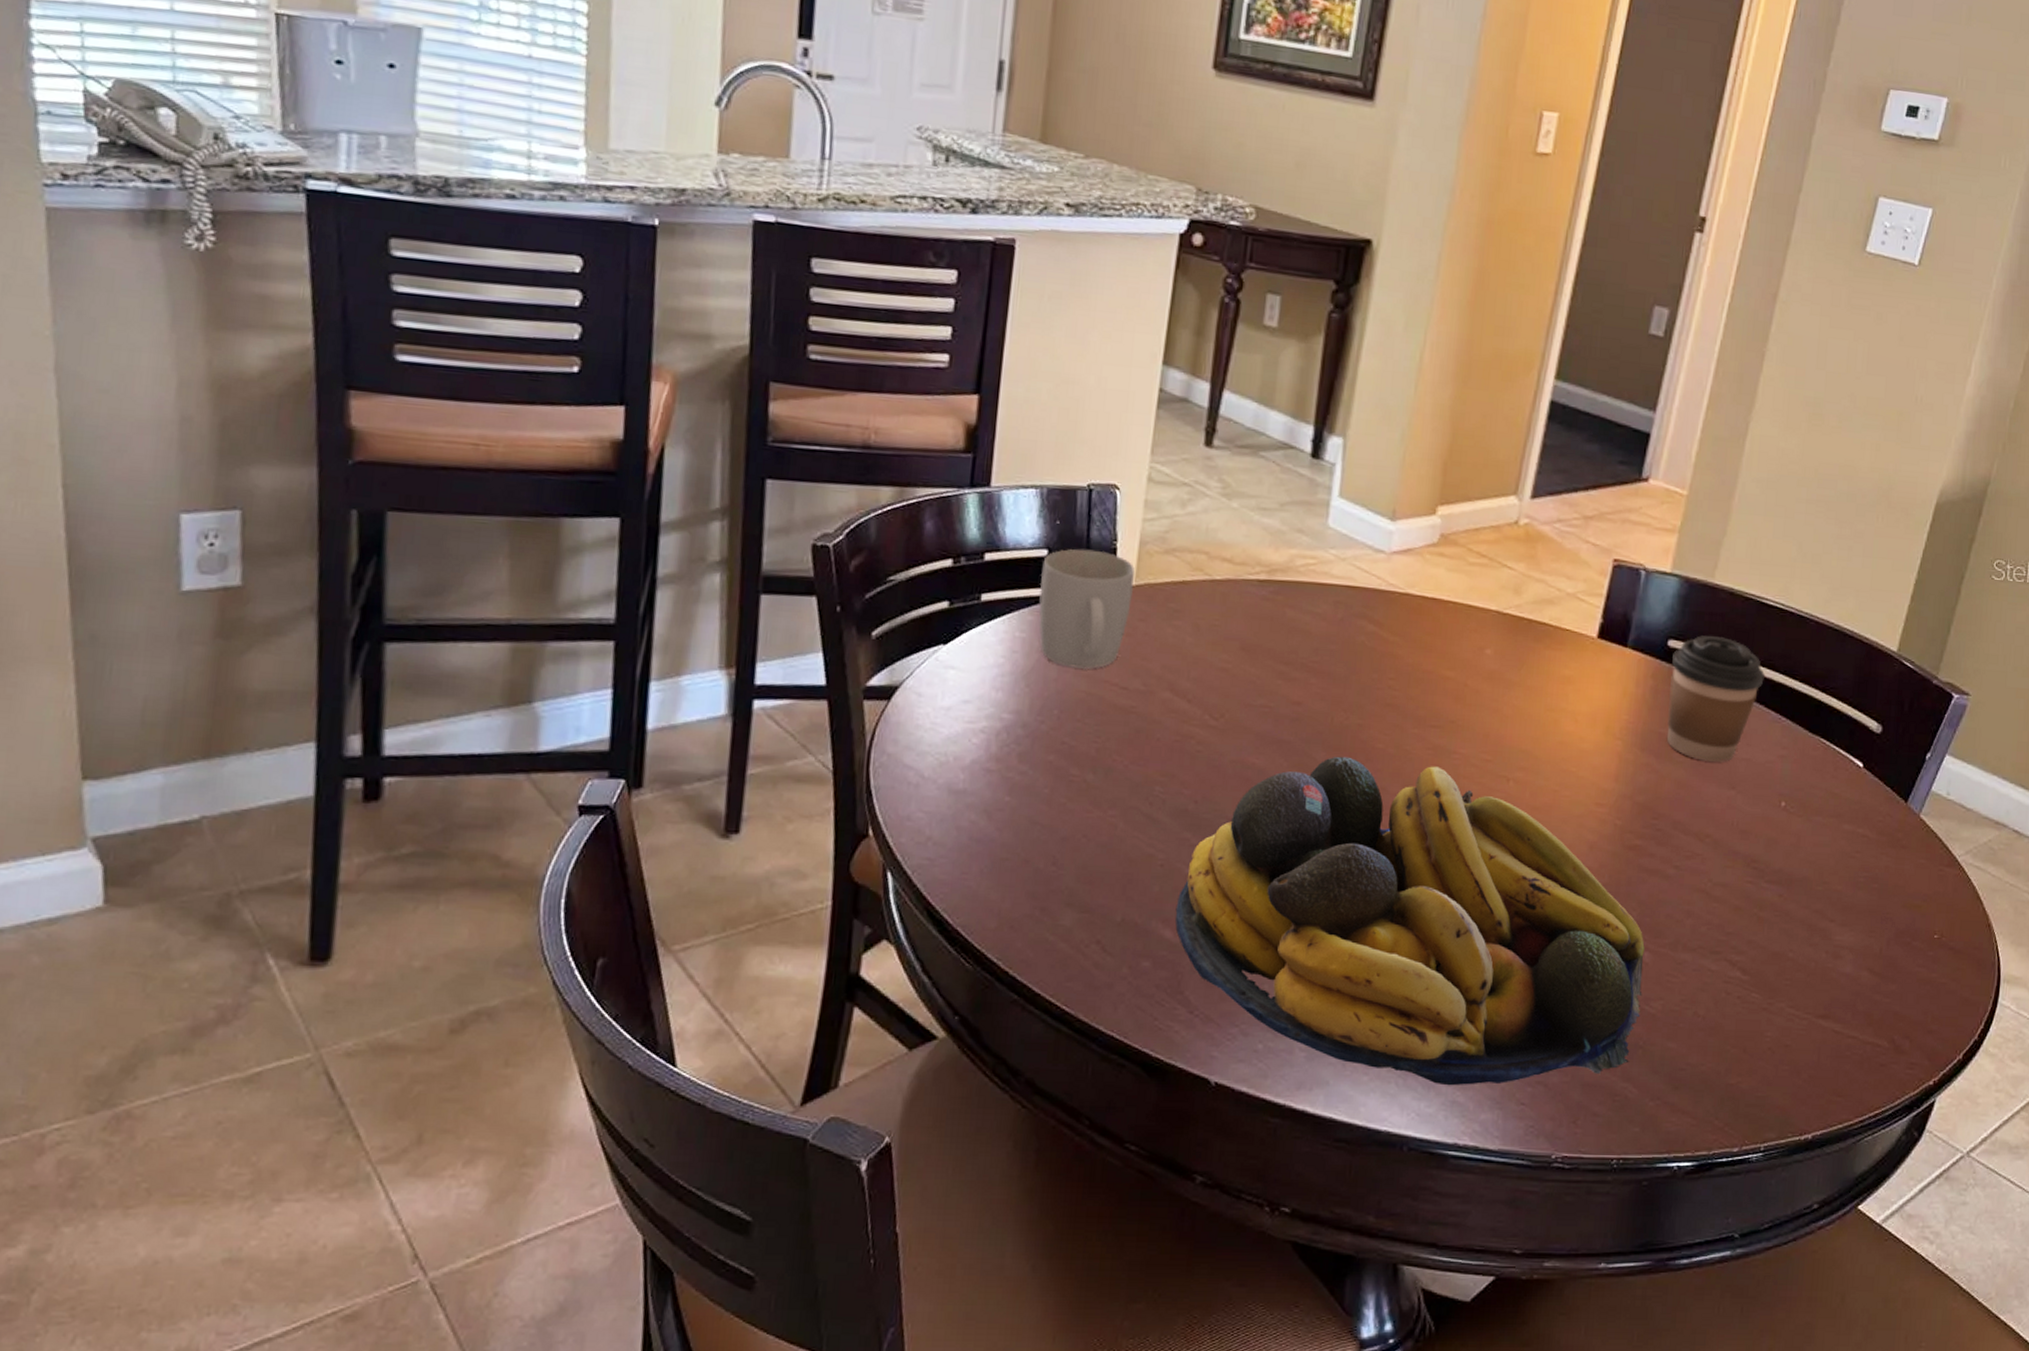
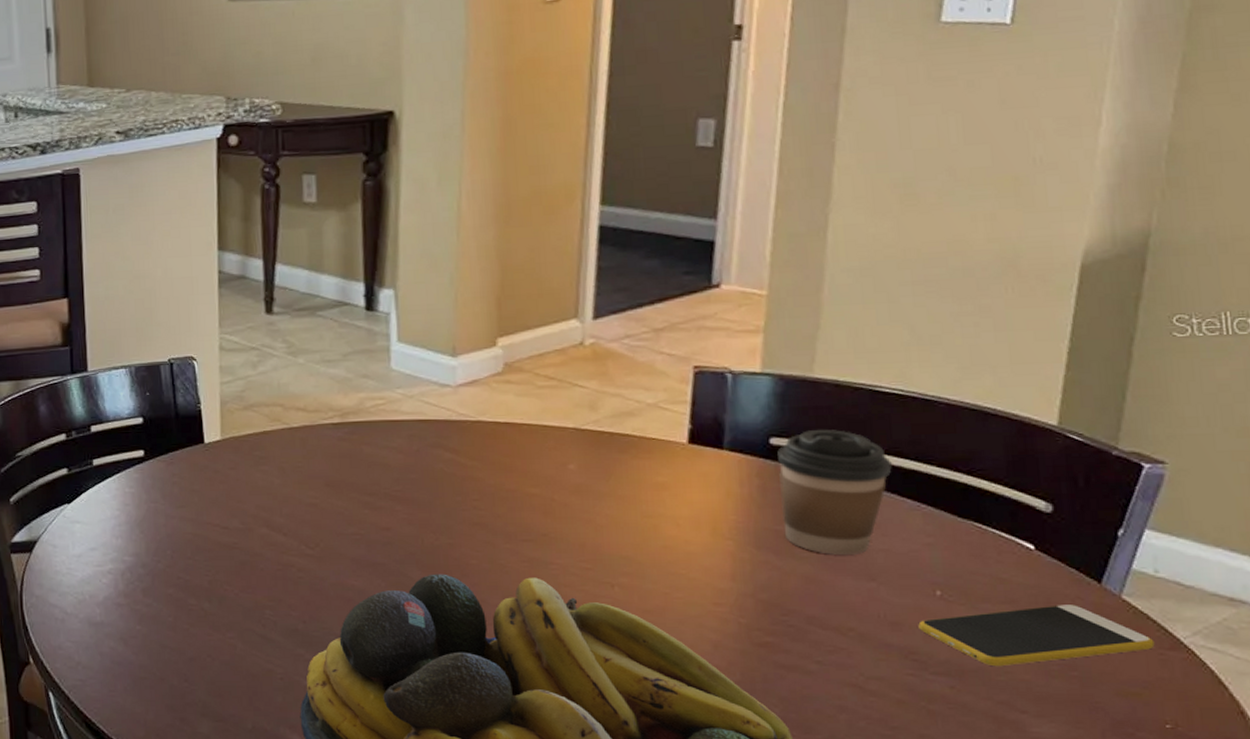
mug: present [1039,549,1135,670] -> none [139,413,221,515]
smartphone: none [1762,820,1938,877] -> present [918,605,1155,667]

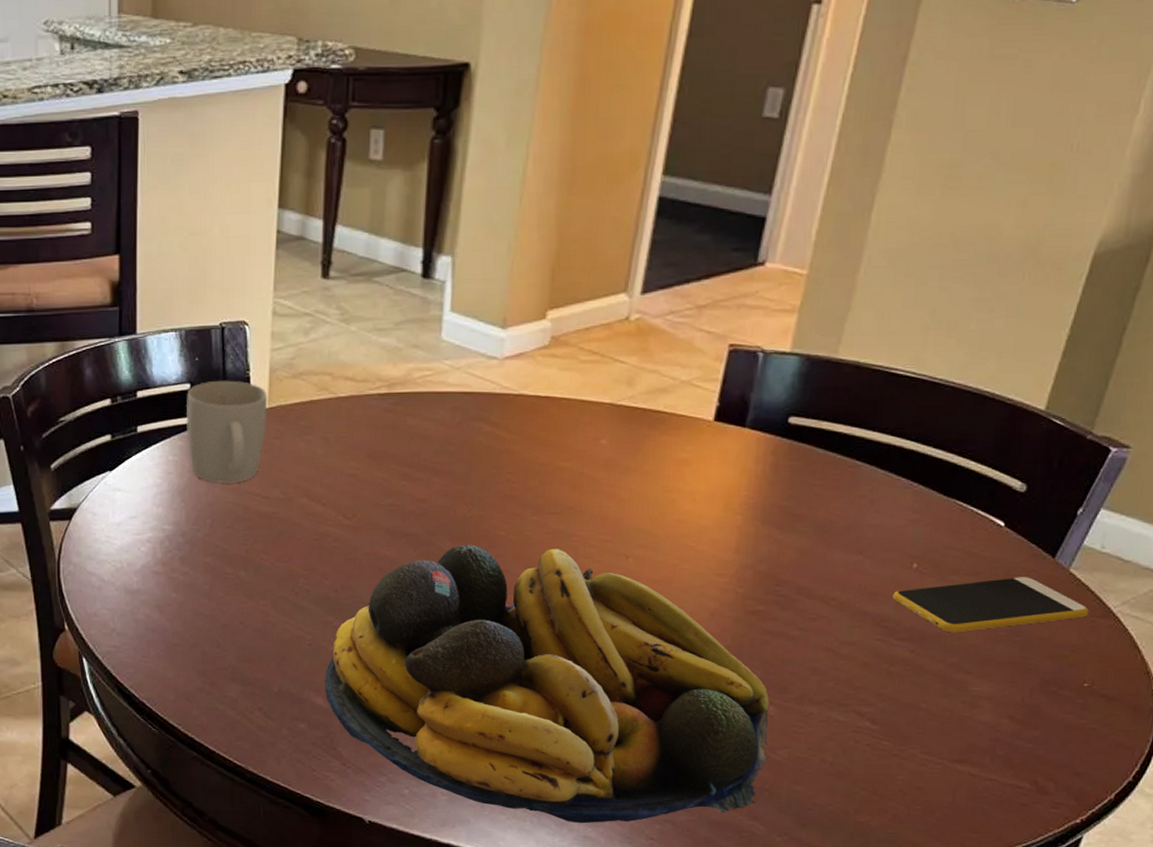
mug: none [139,413,221,515] -> present [185,380,268,484]
coffee cup: present [777,430,892,555] -> none [789,410,894,529]

